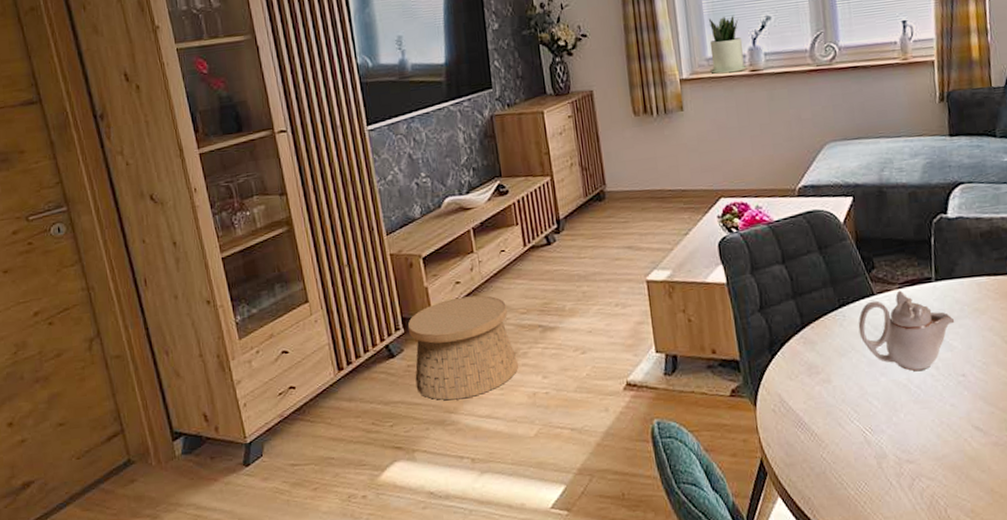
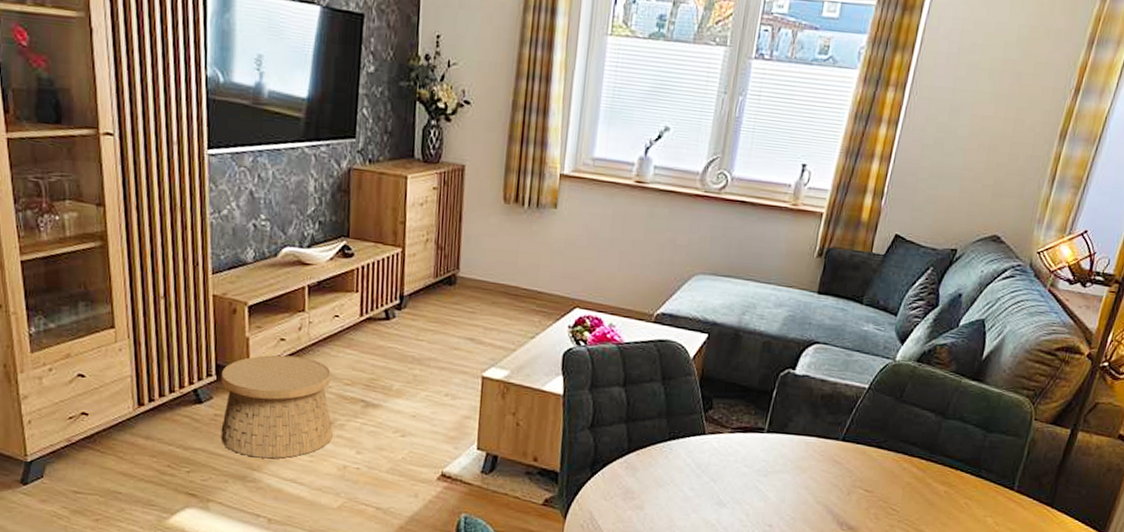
planter: present [708,15,748,75] -> none [594,115,636,180]
teapot: present [858,290,955,371] -> none [681,434,776,514]

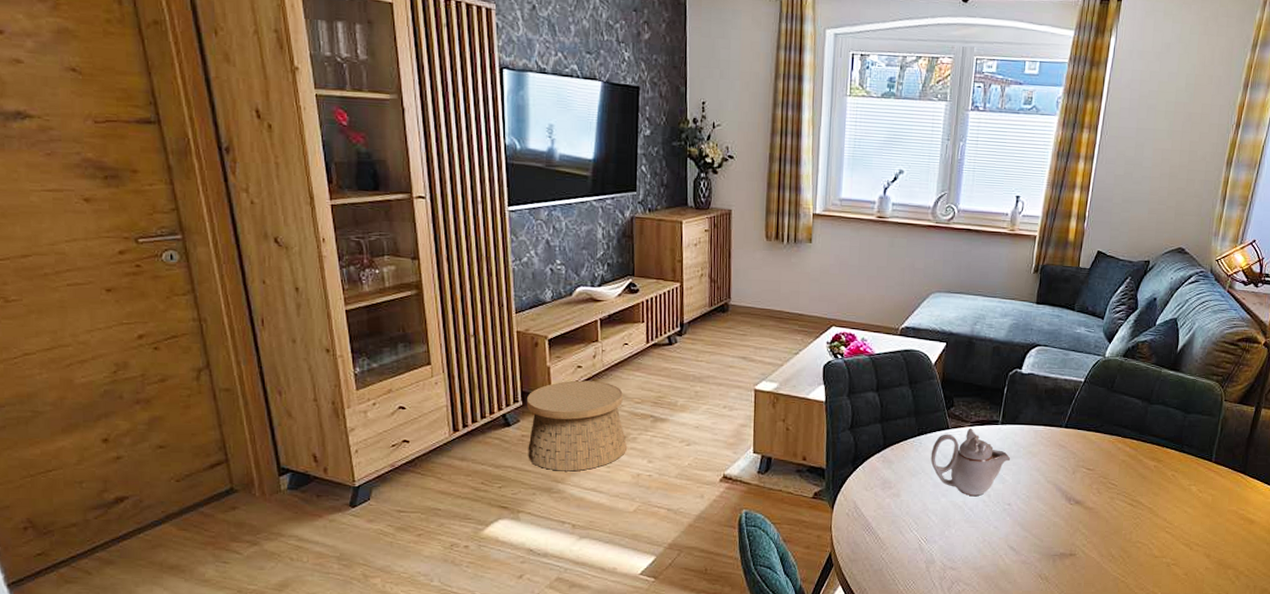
teapot: none [681,434,776,514] -> present [930,428,1011,496]

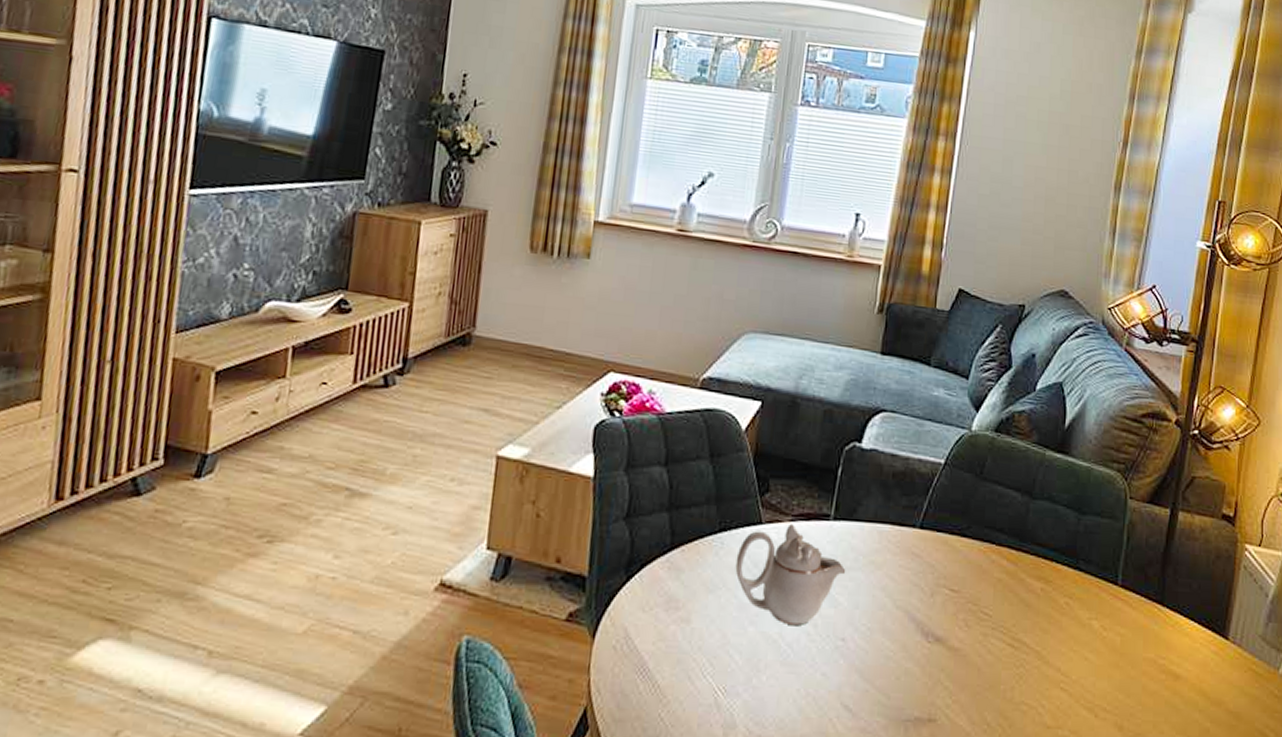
basket: present [527,380,627,472] -> none [158,431,311,568]

